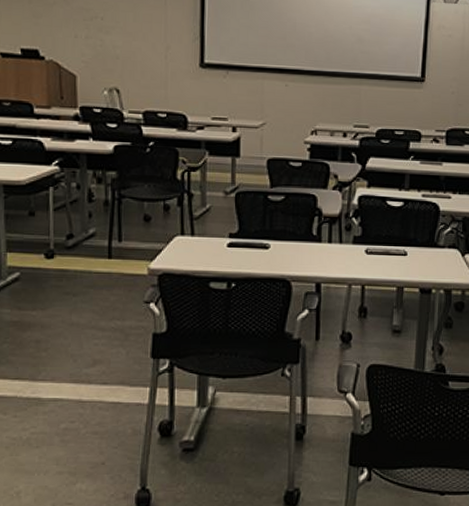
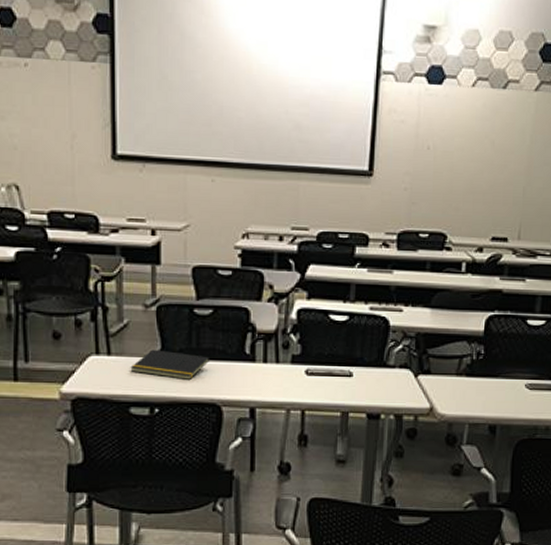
notepad: none [211,231,282,258] -> present [130,349,210,379]

